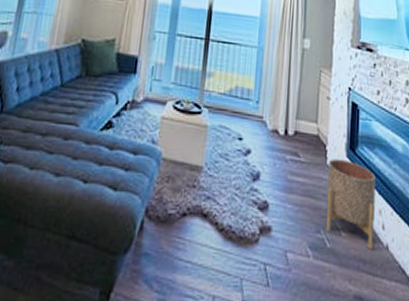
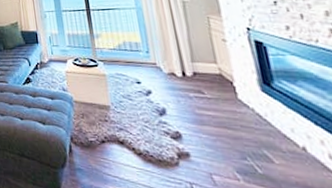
planter: present [326,159,375,250] -> none [239,94,321,178]

